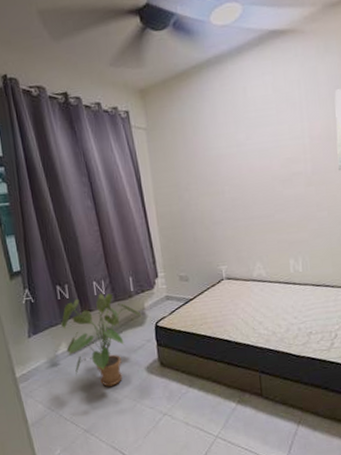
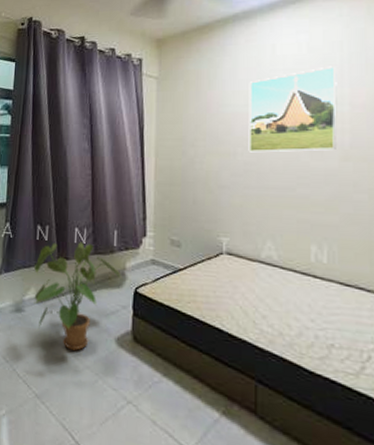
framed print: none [227,103,302,189] -> present [248,66,337,153]

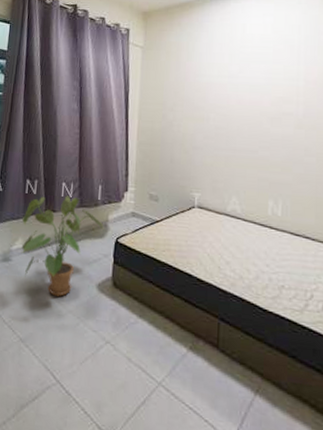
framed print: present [248,66,337,153] -> none [219,46,295,119]

